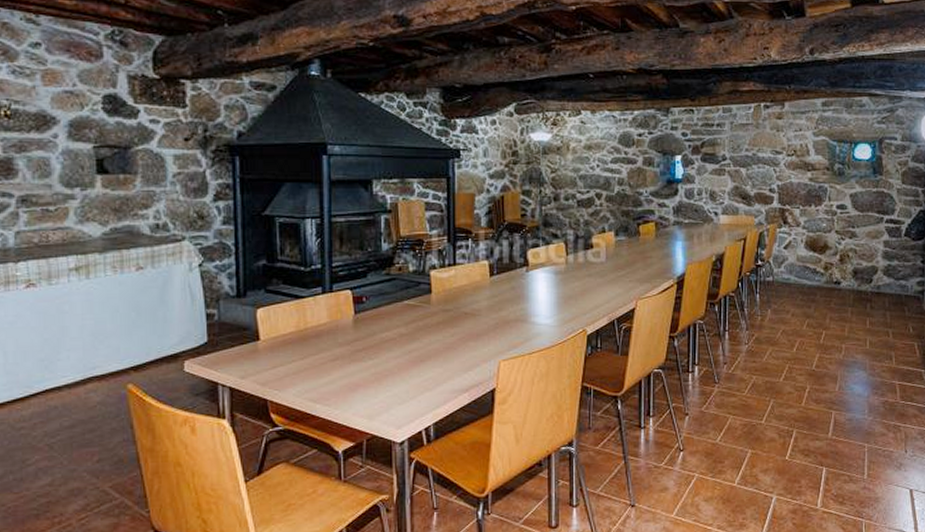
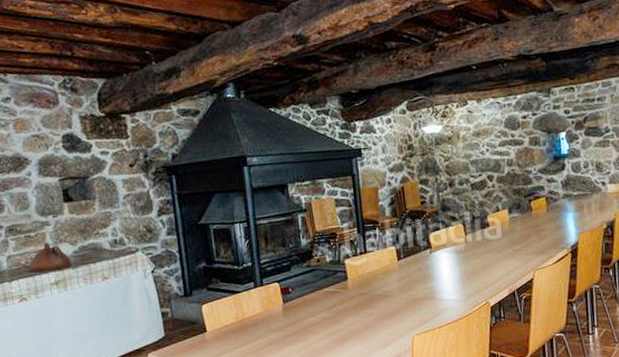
ceramic jug: none [44,219,98,255] -> present [29,242,72,273]

